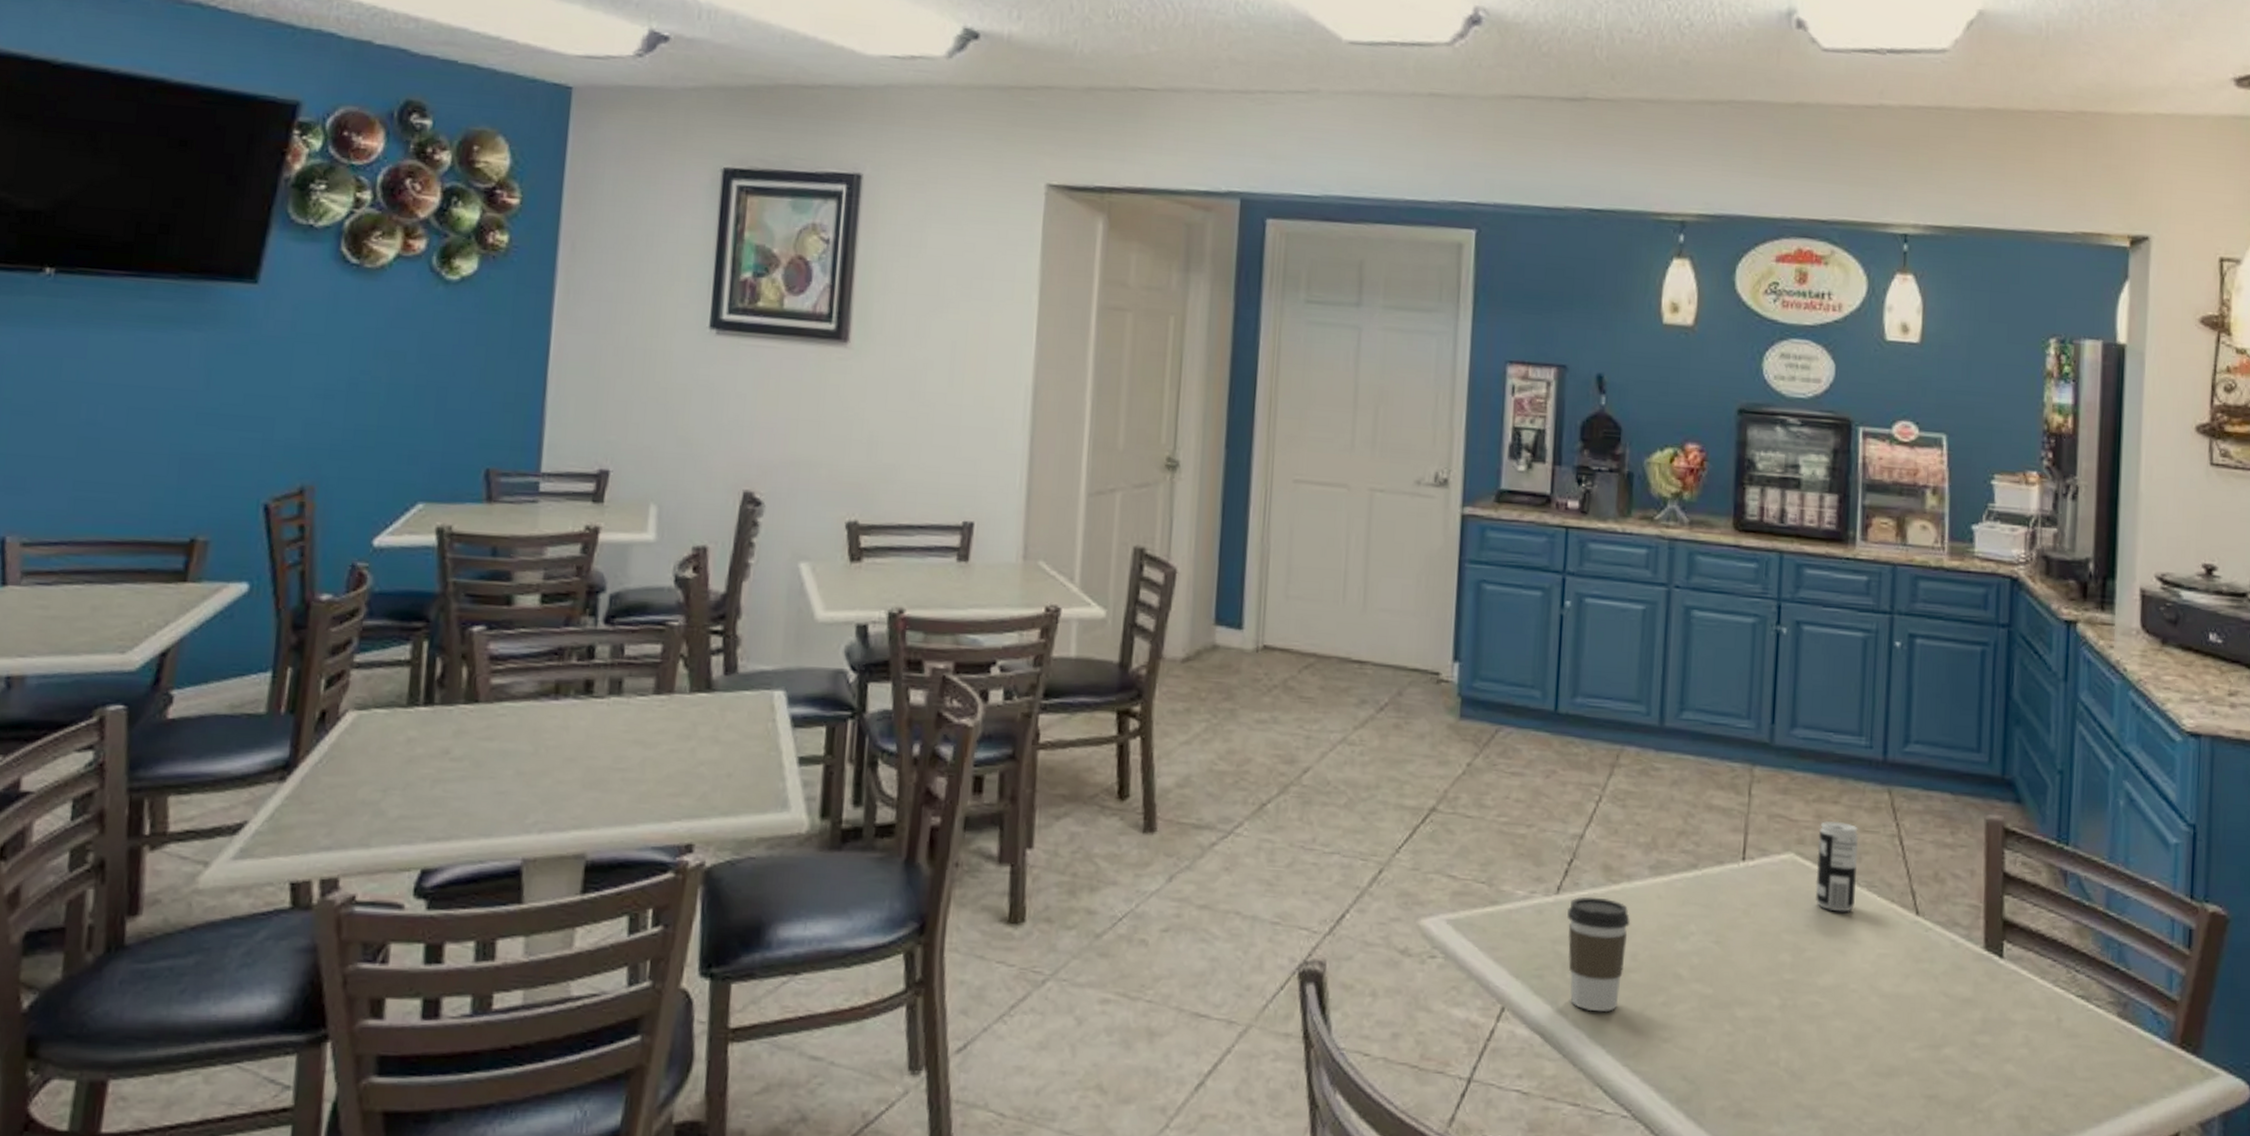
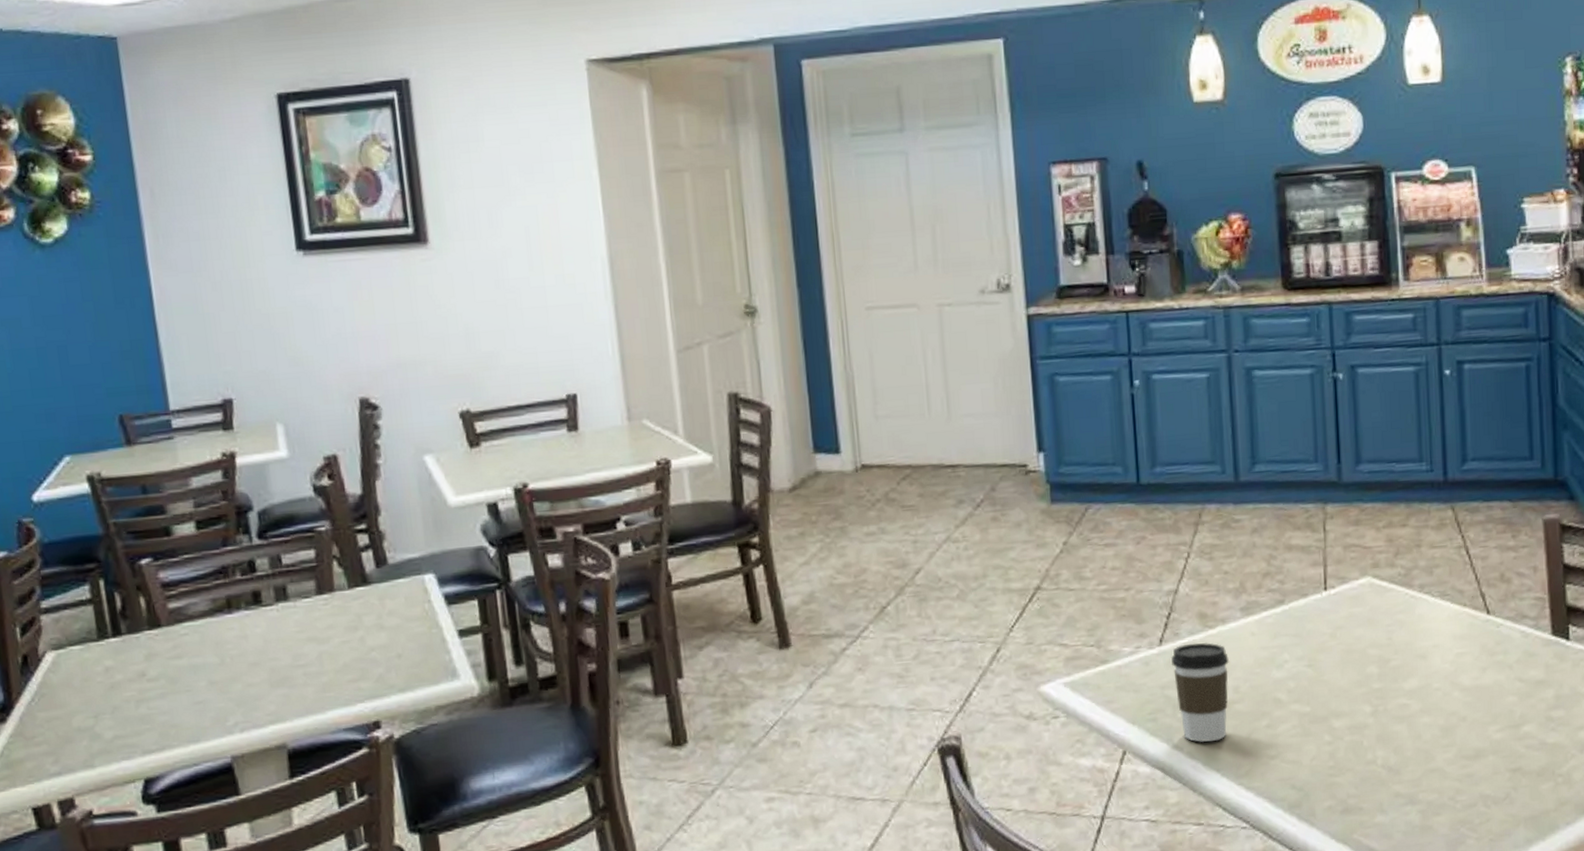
beverage can: present [1815,821,1858,913] -> none [1391,542,1430,623]

